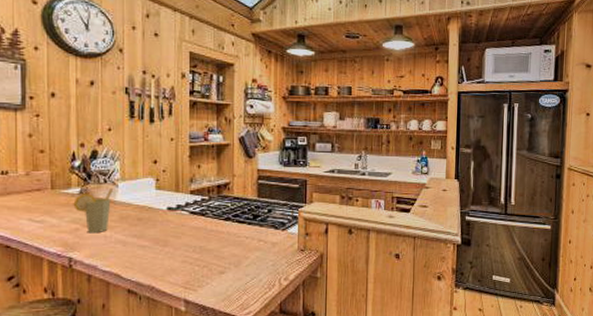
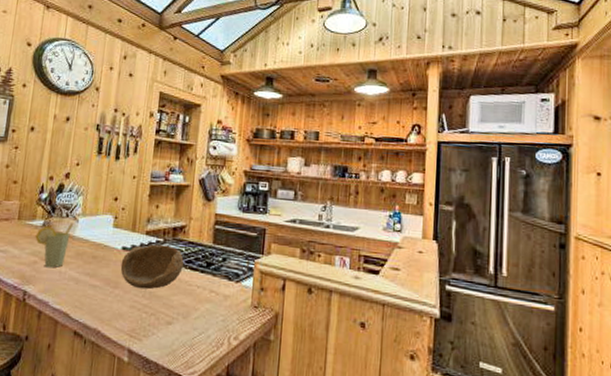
bowl: none [168,202,230,245] -> present [120,244,184,290]

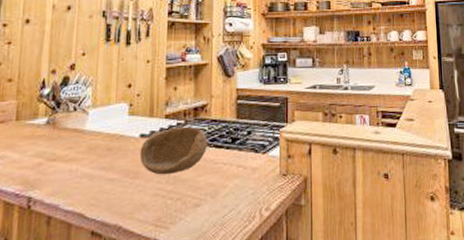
cup: present [35,223,74,268] -> none [38,116,84,168]

